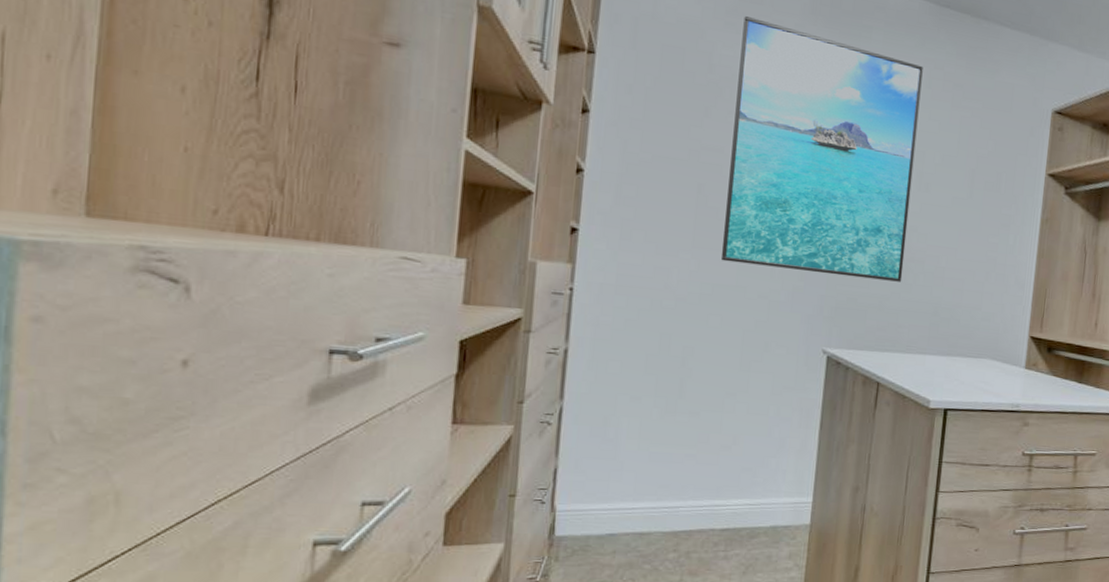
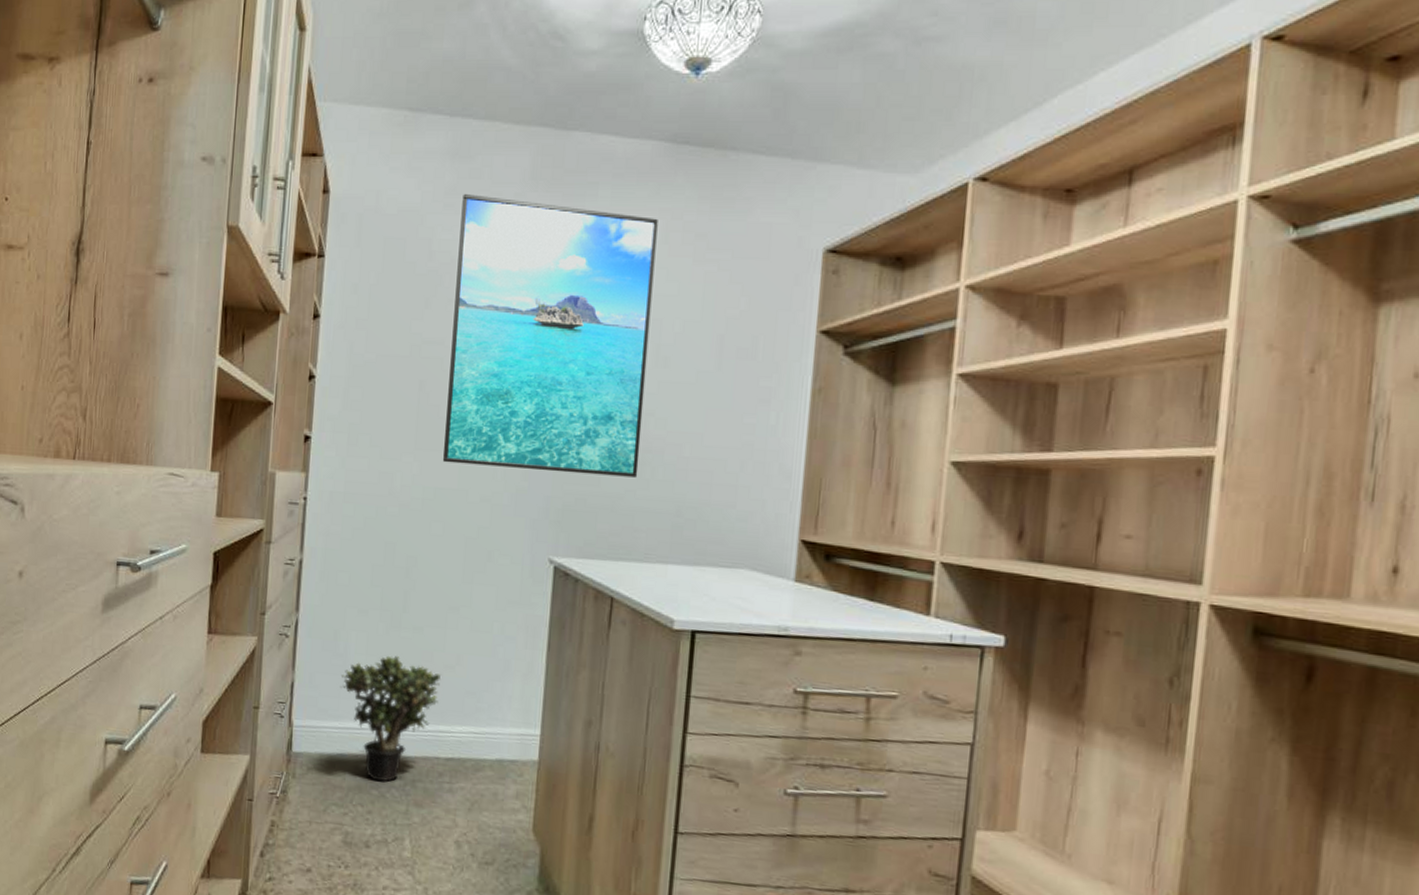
potted plant: none [609,439,717,556] -> present [340,655,441,782]

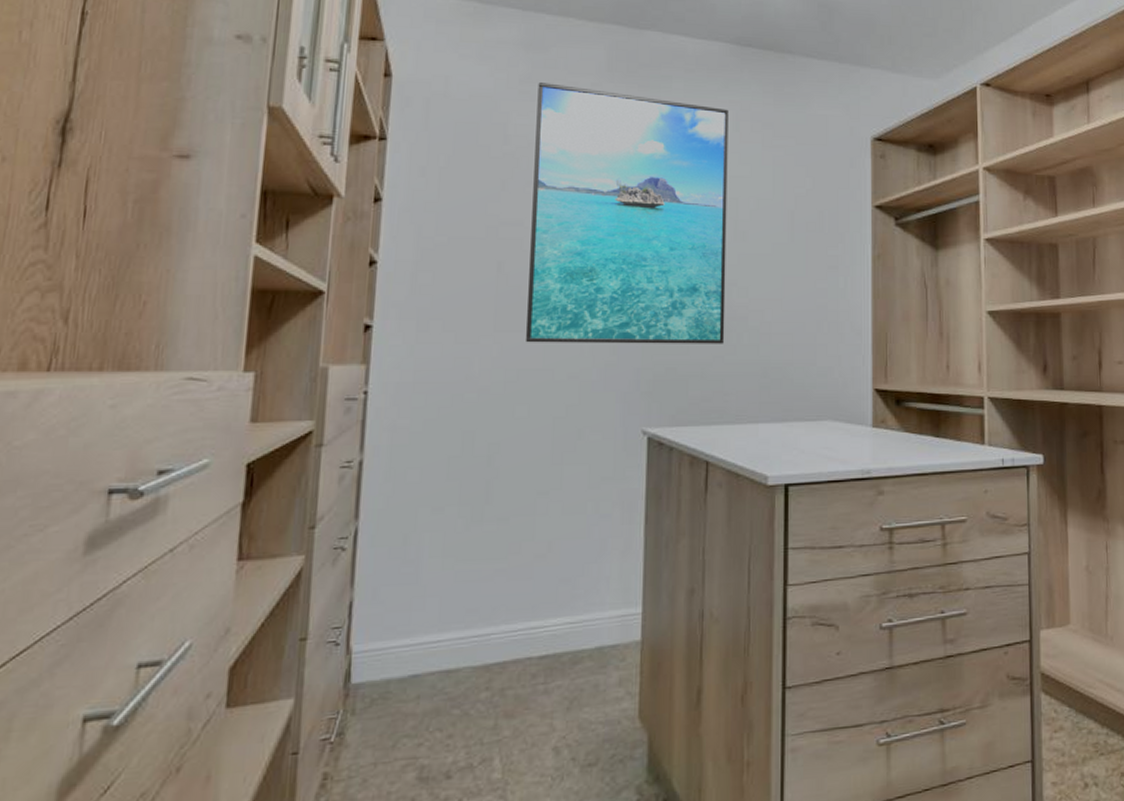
potted plant: present [340,655,441,782] -> none [411,553,530,699]

